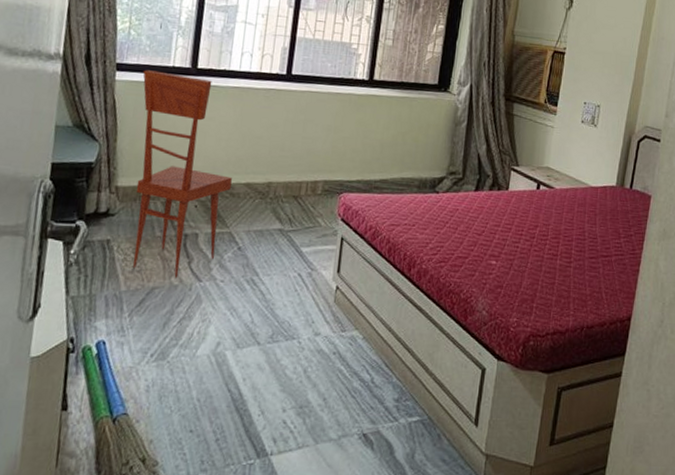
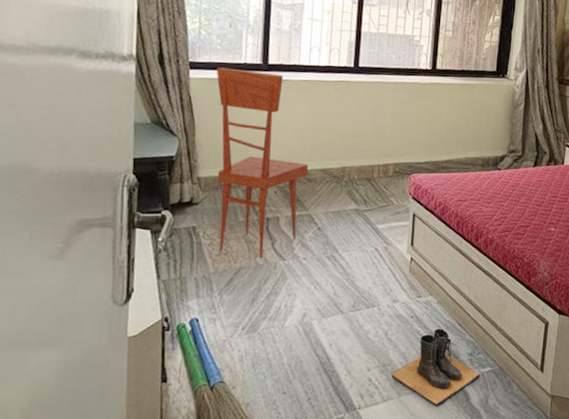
boots: none [308,368,407,457] -> present [391,328,480,405]

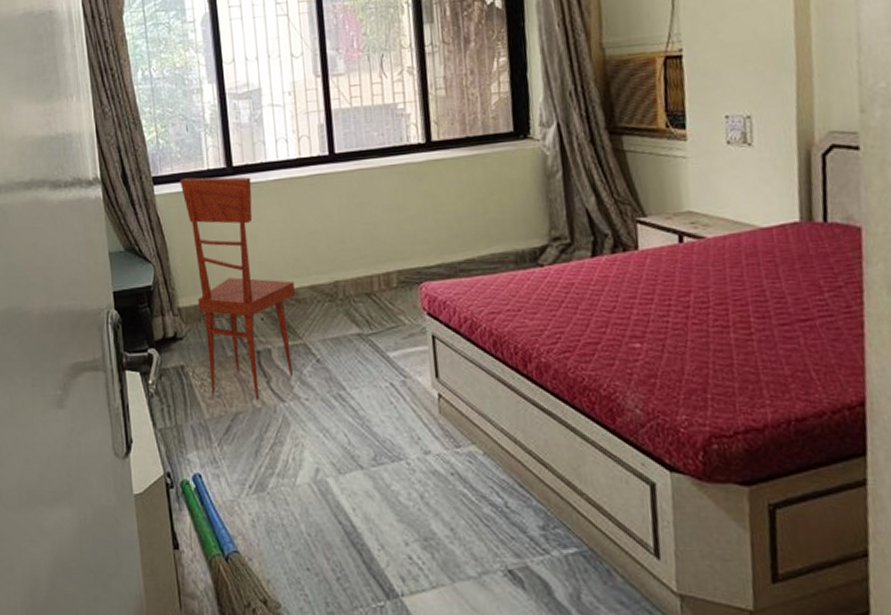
boots: present [391,328,480,405] -> none [437,490,562,598]

